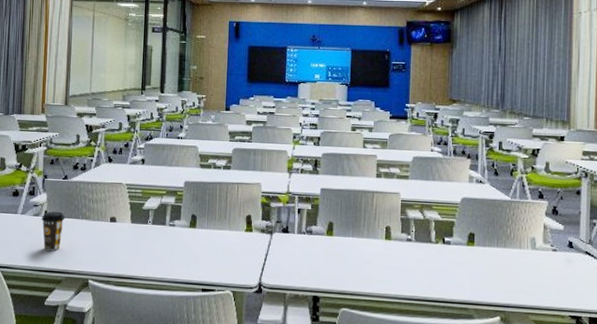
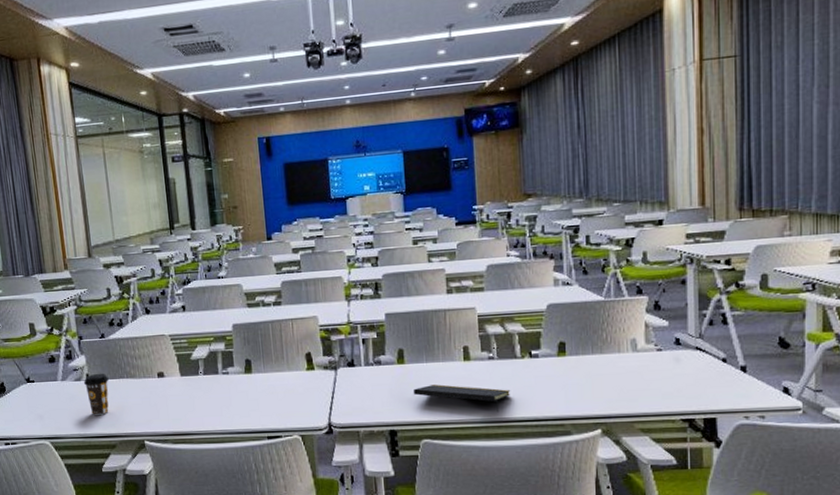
notepad: none [337,258,424,291] -> present [413,384,511,413]

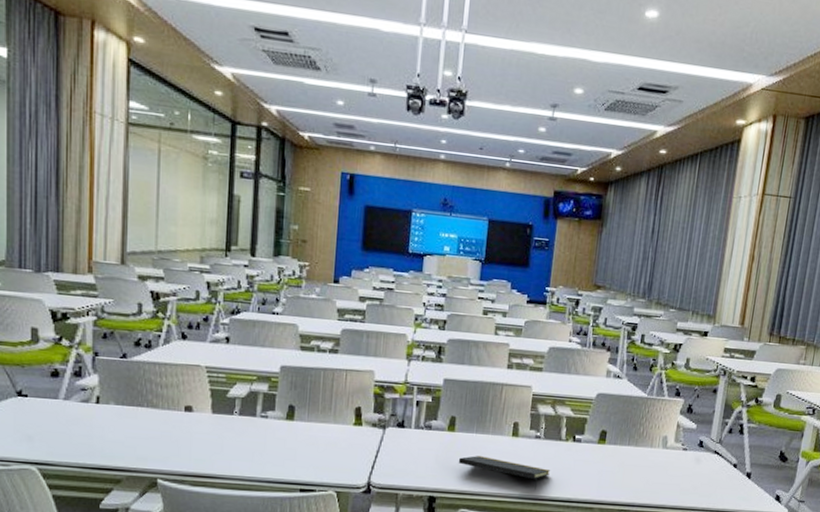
coffee cup: present [83,373,109,415] -> none [91,397,124,445]

